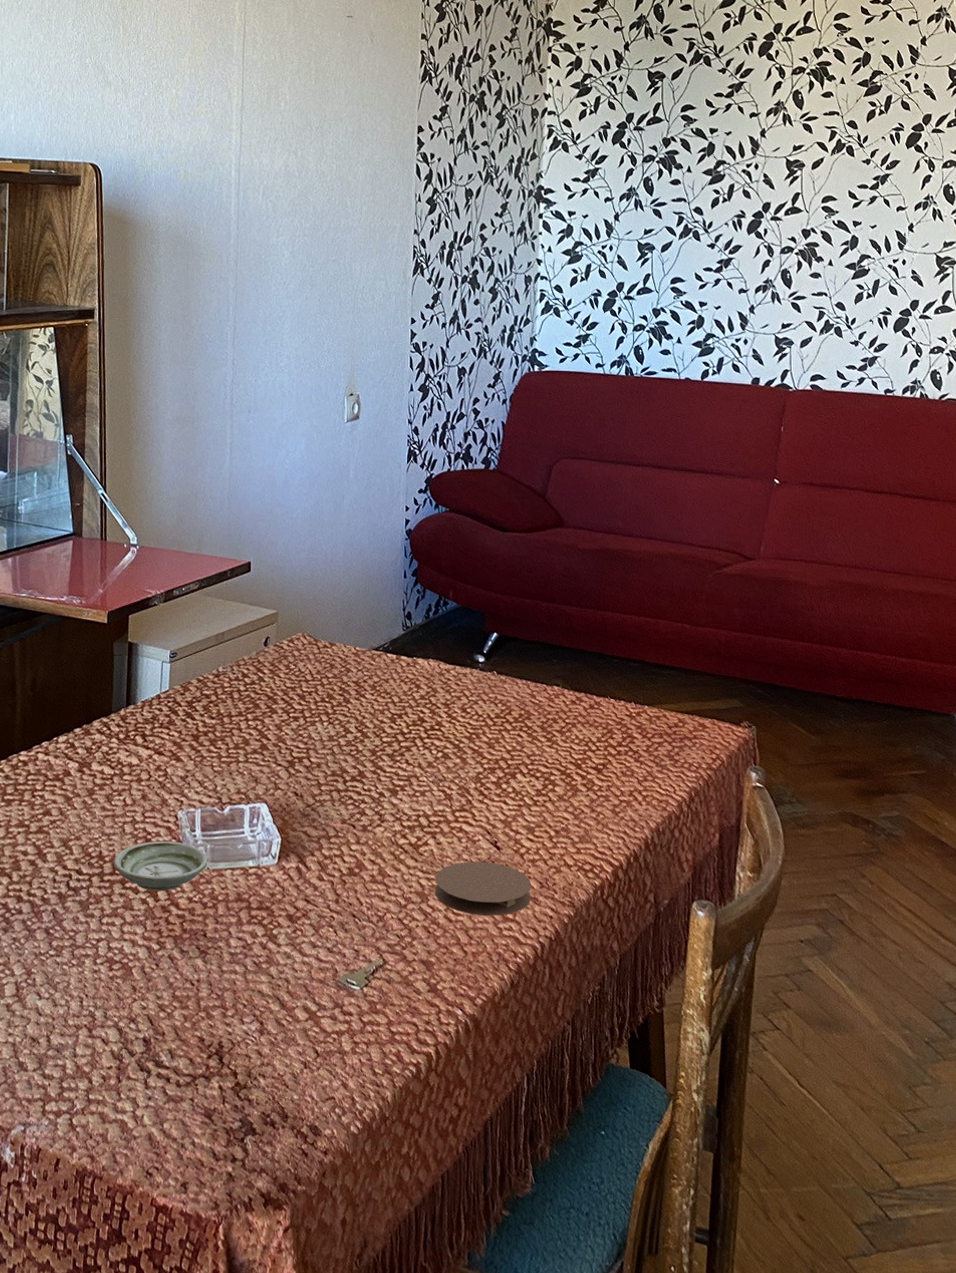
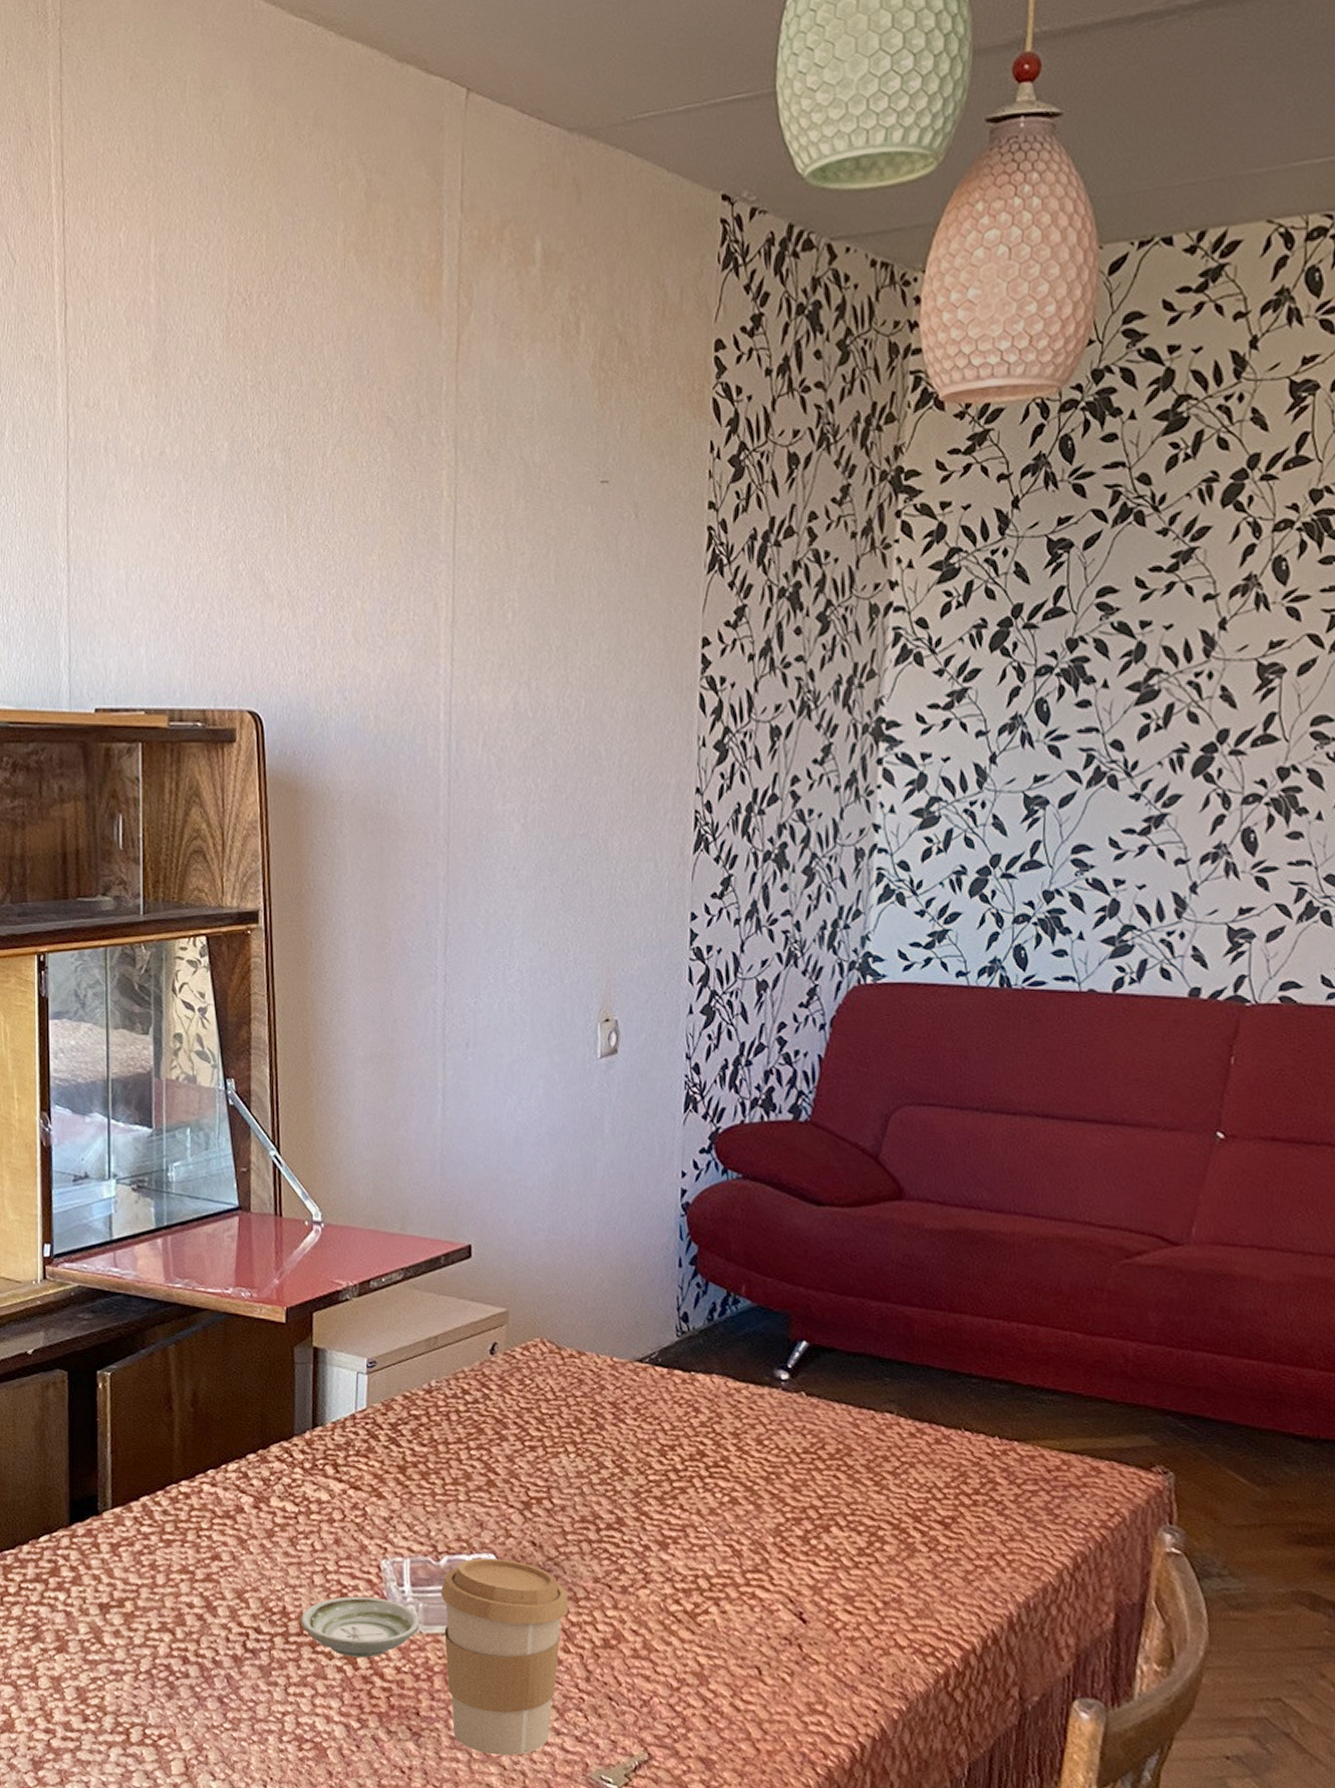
coffee cup: none [224,806,323,967] -> present [440,1558,569,1756]
coaster: present [434,861,531,916] -> none [717,1636,849,1707]

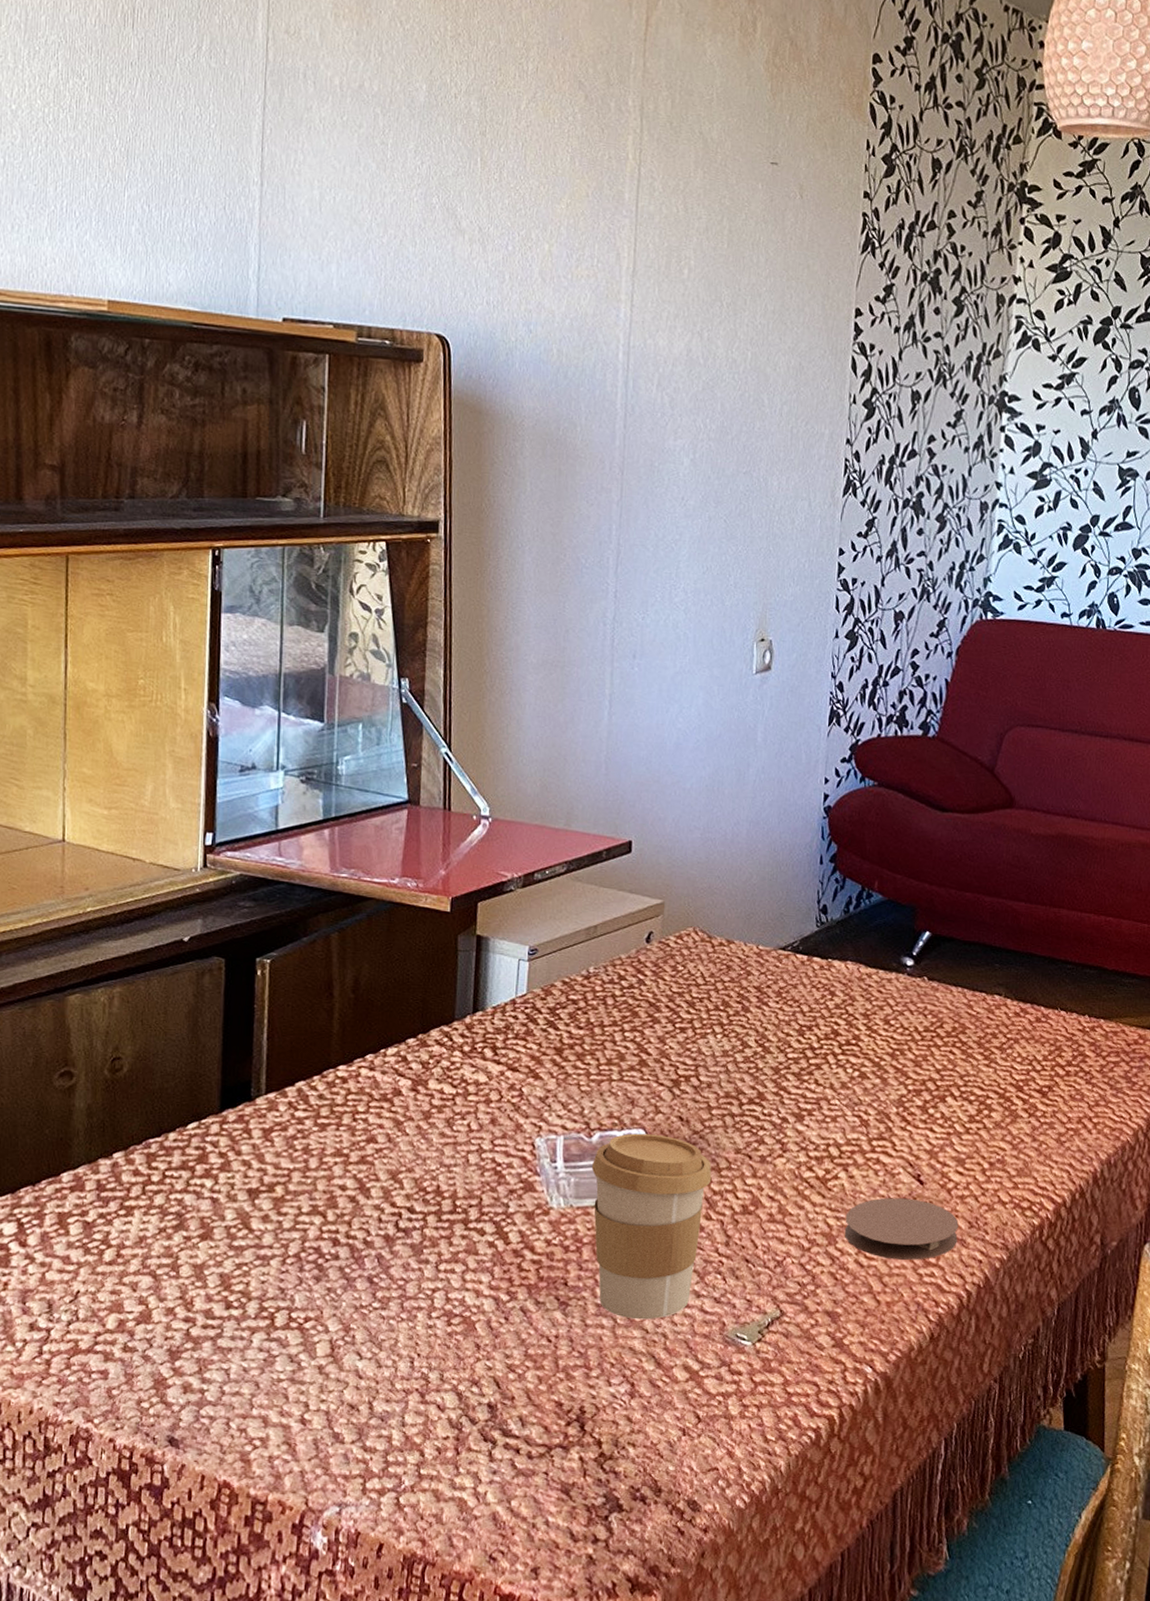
saucer: present [301,1596,421,1658] -> none [454,1173,572,1233]
coaster: none [717,1636,849,1707] -> present [844,1197,959,1260]

